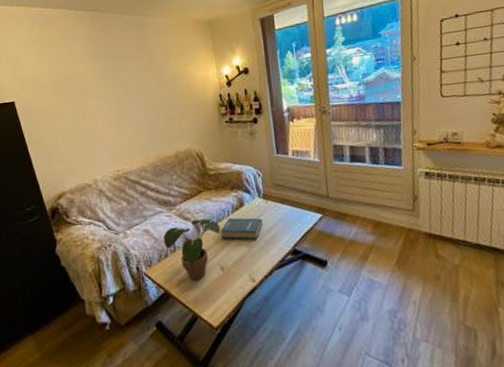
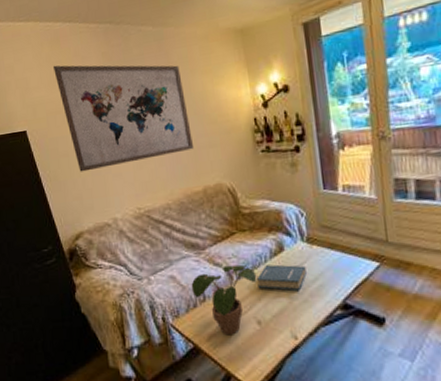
wall art: none [43,45,168,139] -> present [53,65,195,172]

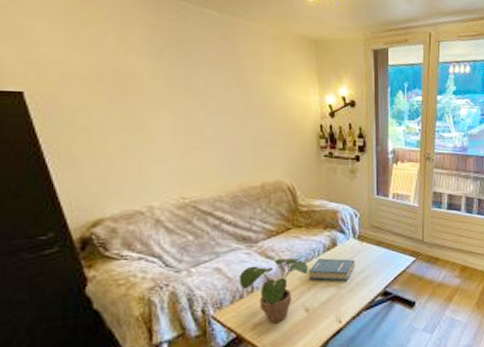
wall art: present [53,65,195,172] -> none [75,22,255,152]

